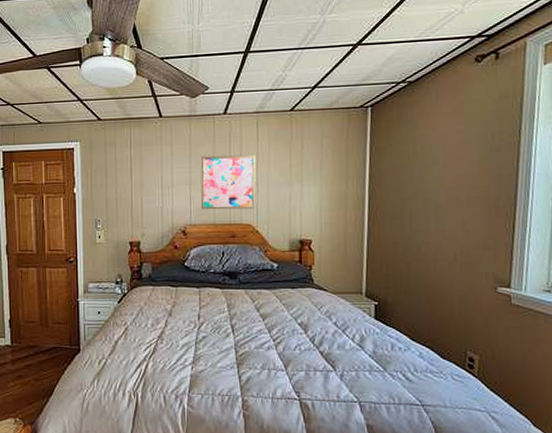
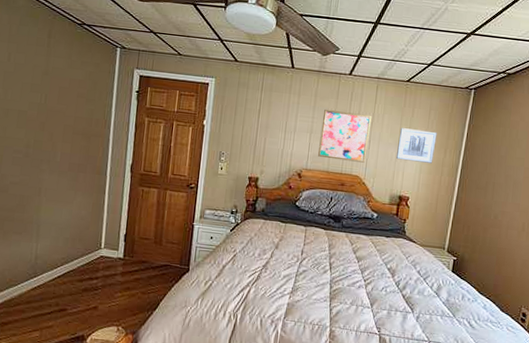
wall art: none [290,162,334,200] -> present [396,128,437,163]

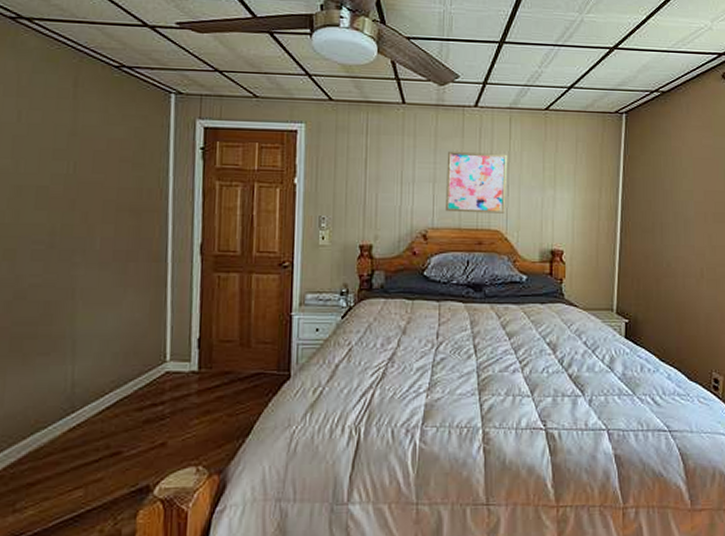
wall art: present [396,128,437,163] -> none [543,166,588,207]

